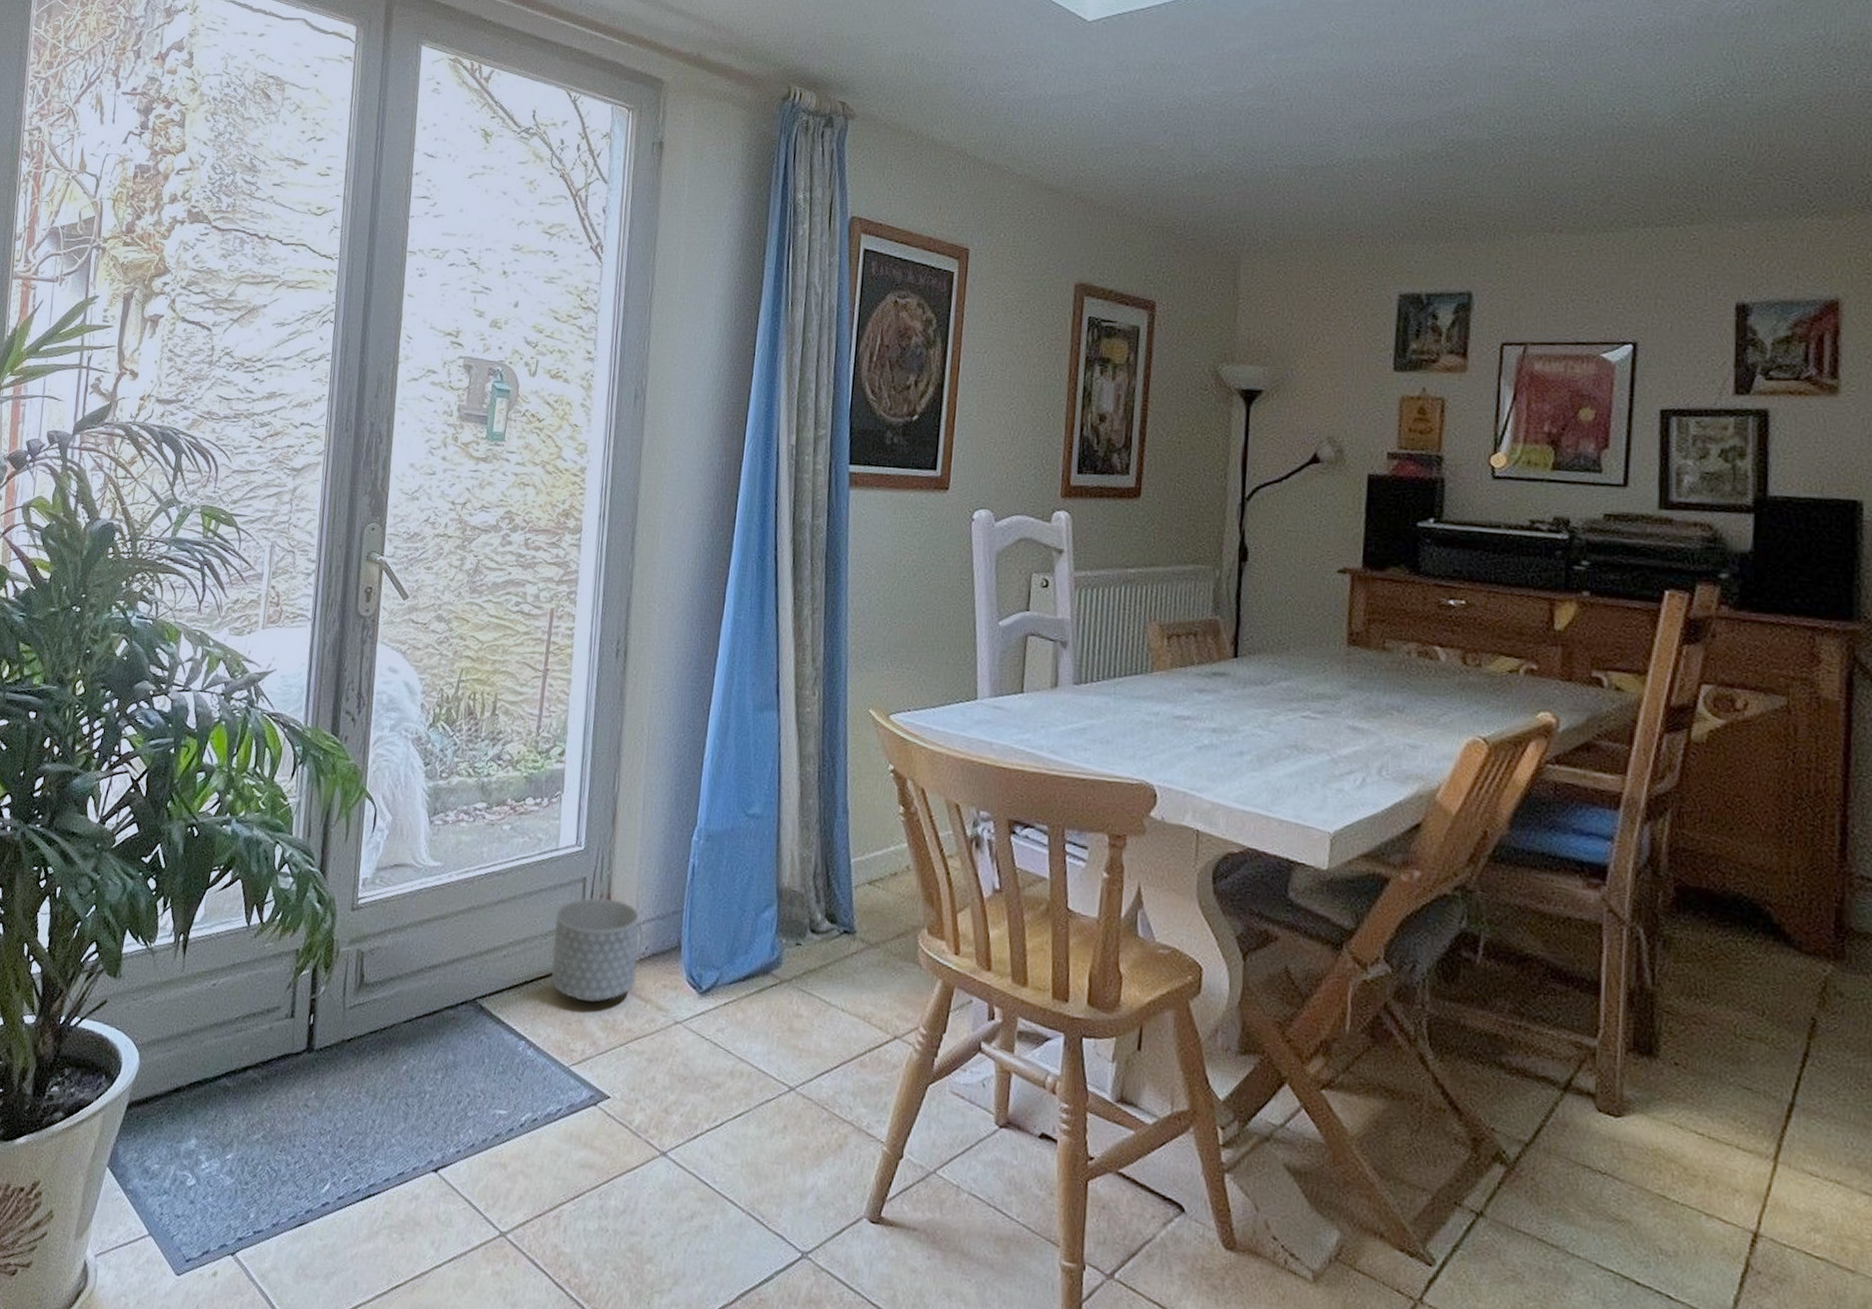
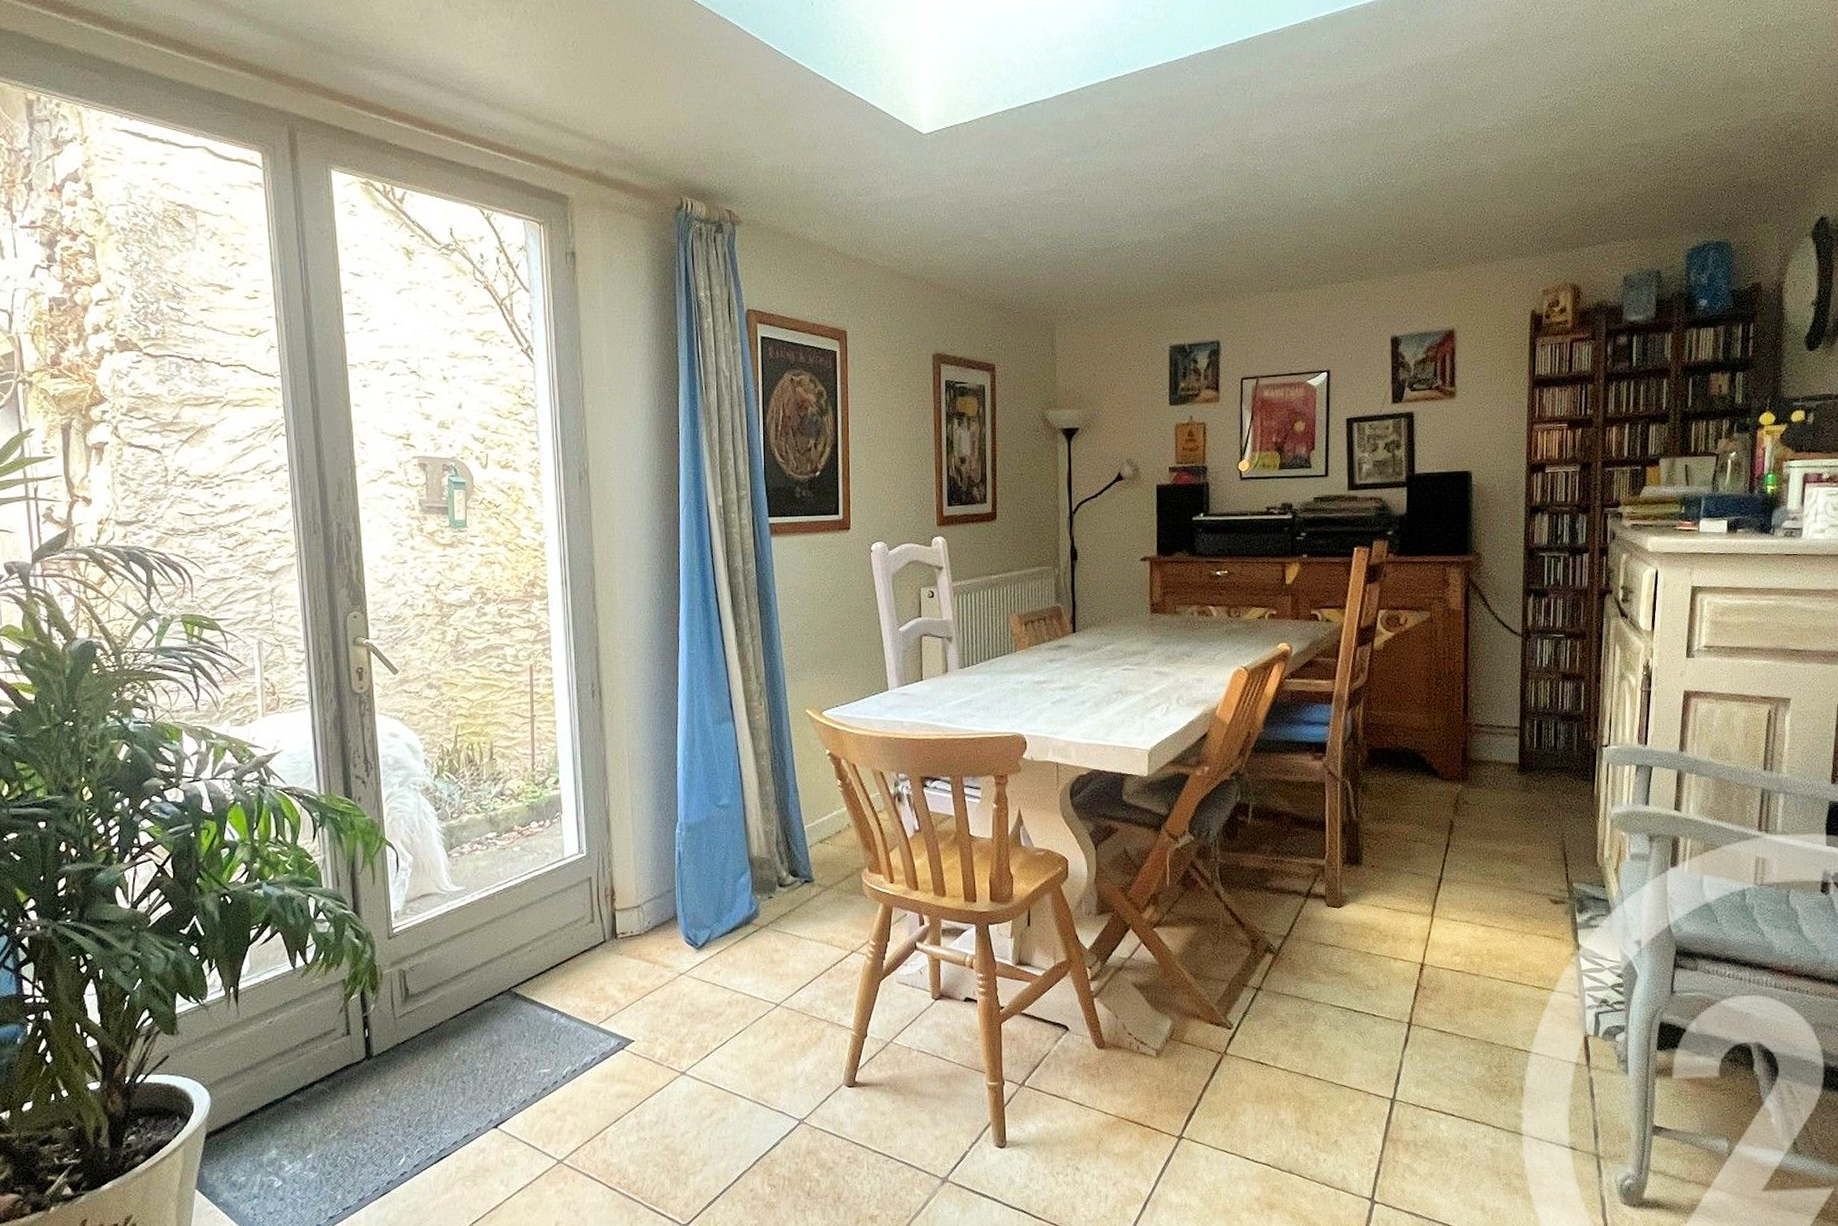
planter: present [551,897,640,1003] -> none [569,890,644,974]

